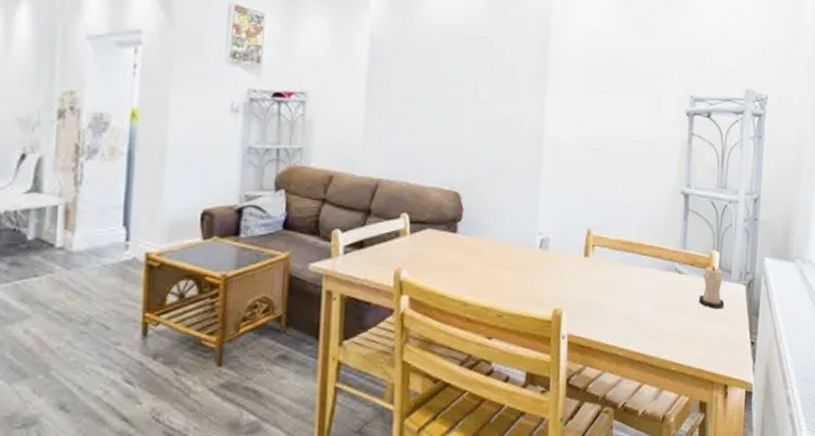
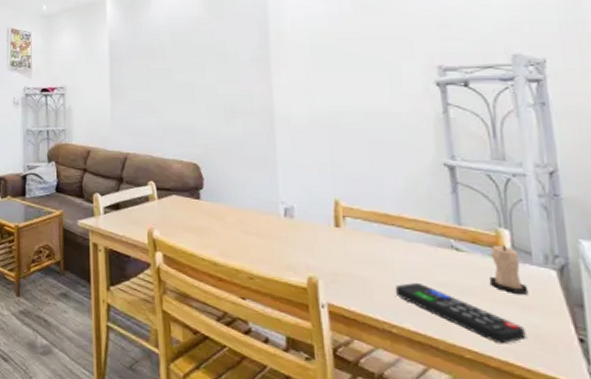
remote control: none [627,305,717,354] -> present [396,282,526,344]

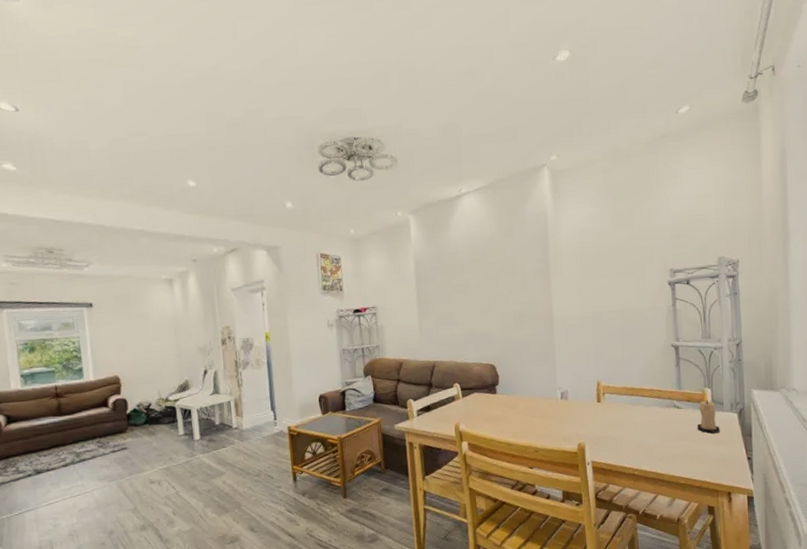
remote control: present [396,282,526,344] -> none [638,435,717,470]

